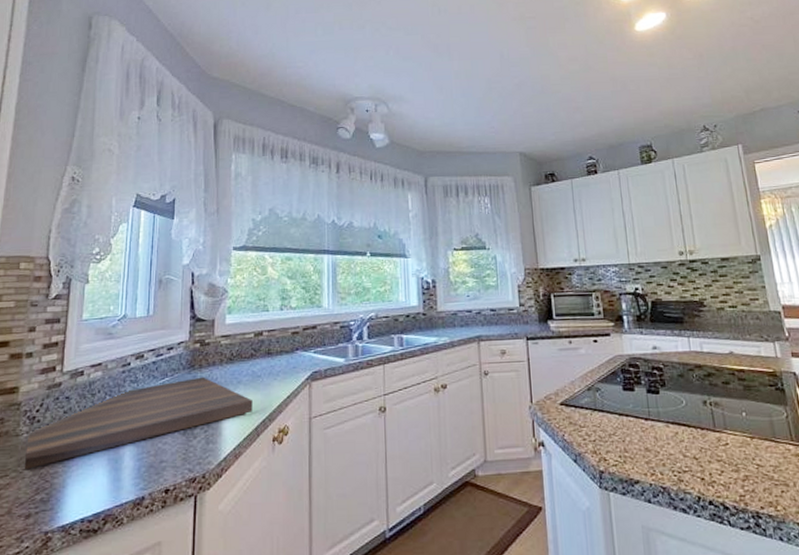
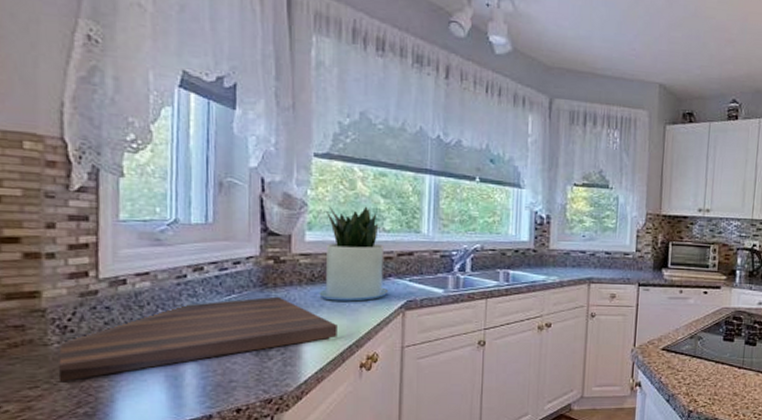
planter: none [236,288,296,377] -> present [317,206,389,302]

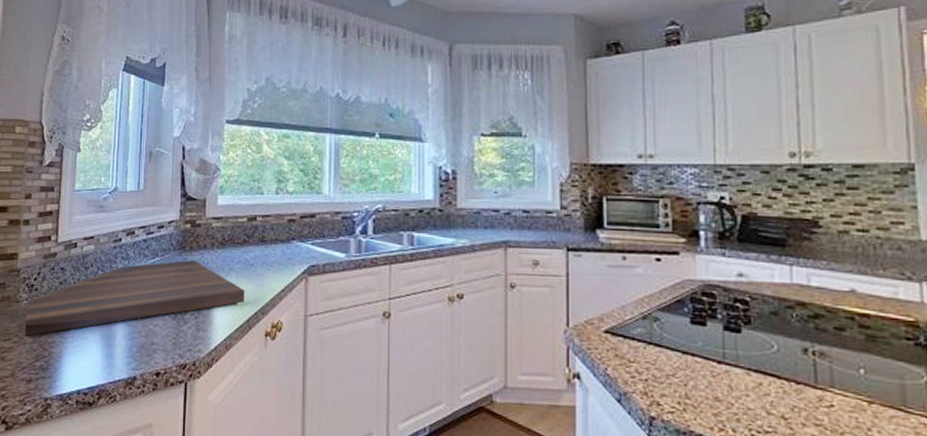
planter: present [317,206,389,302] -> none [227,168,292,266]

